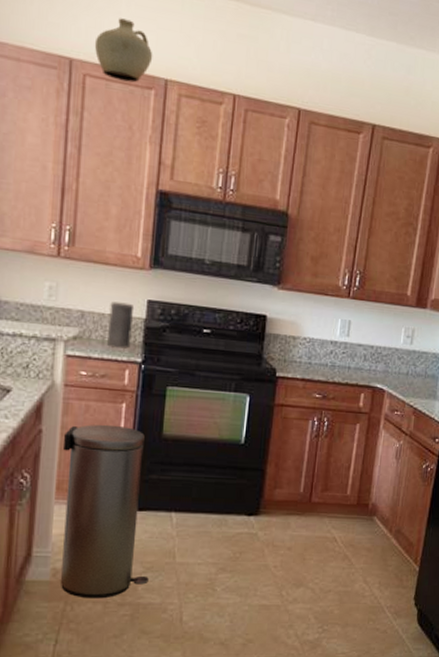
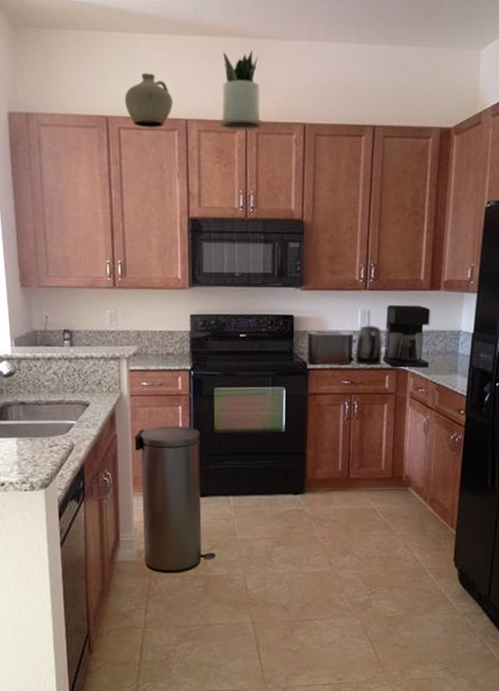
canister: present [107,301,135,349] -> none [160,319,180,359]
planter: none [203,14,255,106] -> present [218,50,264,131]
toaster: none [277,334,332,379] -> present [307,330,355,366]
kettle: none [329,336,361,381] -> present [355,325,382,366]
coffee maker: none [359,317,414,390] -> present [382,304,431,369]

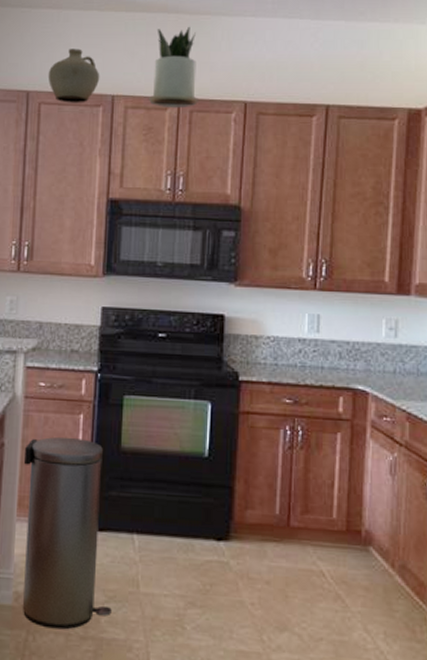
toaster: present [307,330,355,366] -> none [239,334,300,381]
kettle: present [355,325,382,366] -> none [300,332,335,383]
coffee maker: present [382,304,431,369] -> none [335,309,398,392]

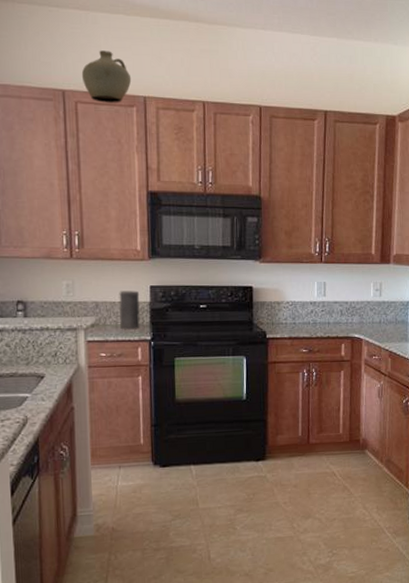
pedal bin: present [22,436,112,630] -> none [92,396,178,547]
canister: none [64,311,90,358] -> present [119,290,140,330]
planter: present [148,26,200,109] -> none [176,35,222,111]

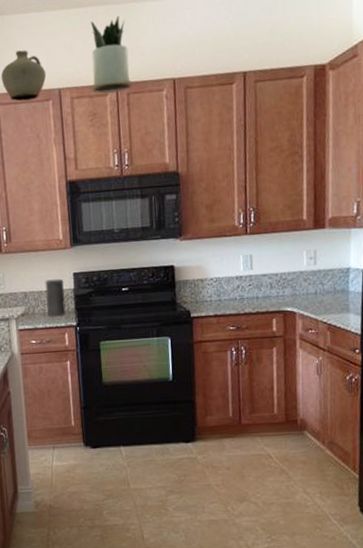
planter: none [176,35,222,111] -> present [90,15,134,94]

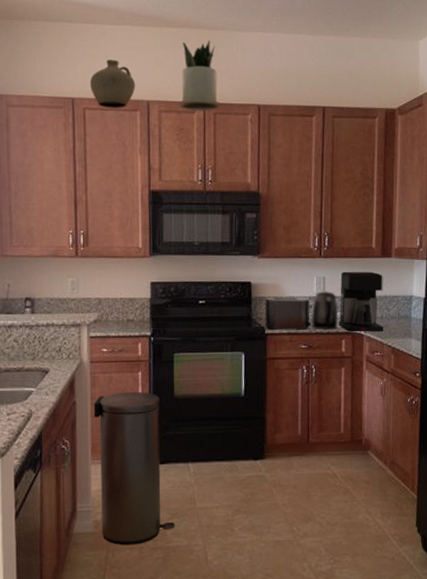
pedal bin: none [27,380,111,524] -> present [93,391,175,546]
canister: present [45,278,66,317] -> none [121,287,141,326]
toaster: none [189,277,240,314] -> present [264,296,312,331]
kettle: none [239,269,268,310] -> present [311,291,338,330]
coffee maker: none [268,245,319,311] -> present [338,271,384,333]

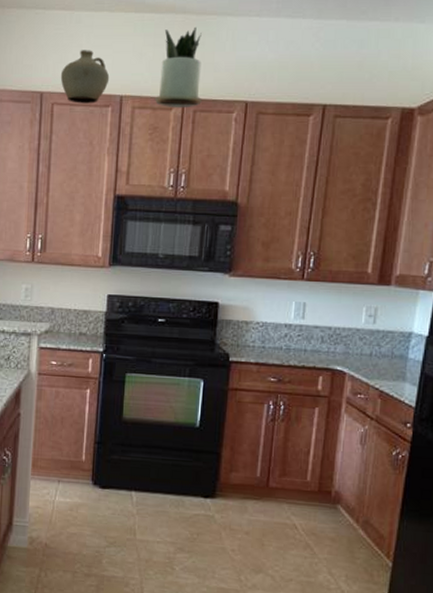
pedal bin: present [93,391,175,546] -> none [36,408,112,568]
toaster: present [264,296,312,331] -> none [230,320,286,362]
kettle: present [311,291,338,330] -> none [284,319,318,364]
coffee maker: present [338,271,384,333] -> none [316,298,377,372]

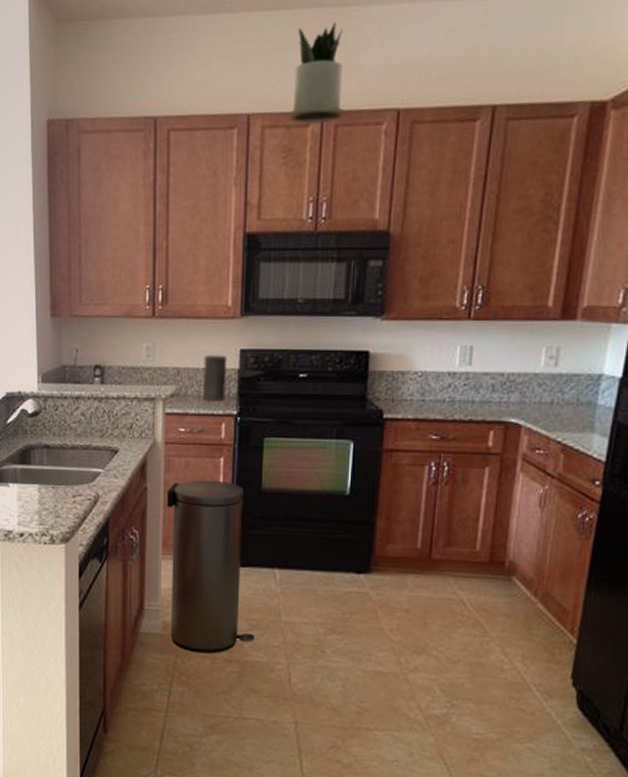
pedal bin: none [36,408,112,568] -> present [166,480,255,654]
ceramic jug: present [60,50,110,104] -> none [176,61,234,128]
canister: none [74,298,96,340] -> present [203,355,228,402]

